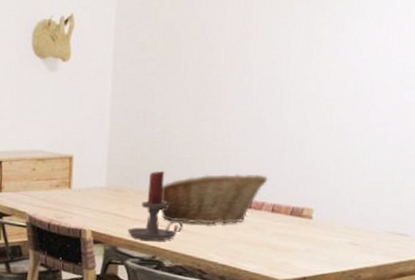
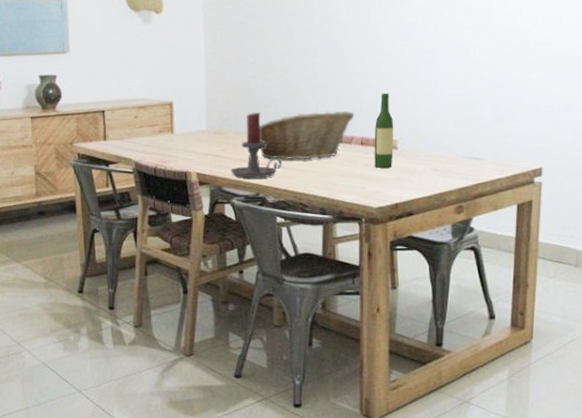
wine bottle: none [284,157,311,238] -> present [374,93,394,168]

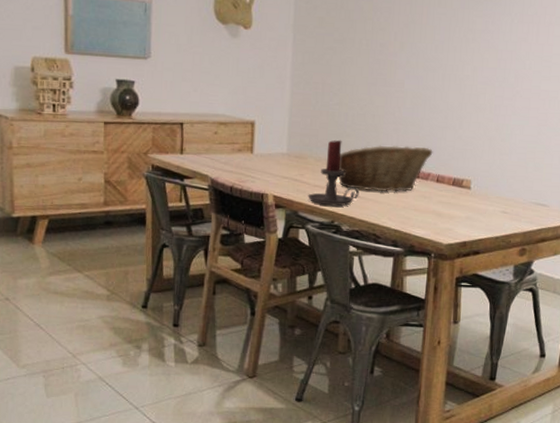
wine bottle: present [374,93,394,168] -> none [447,133,470,207]

